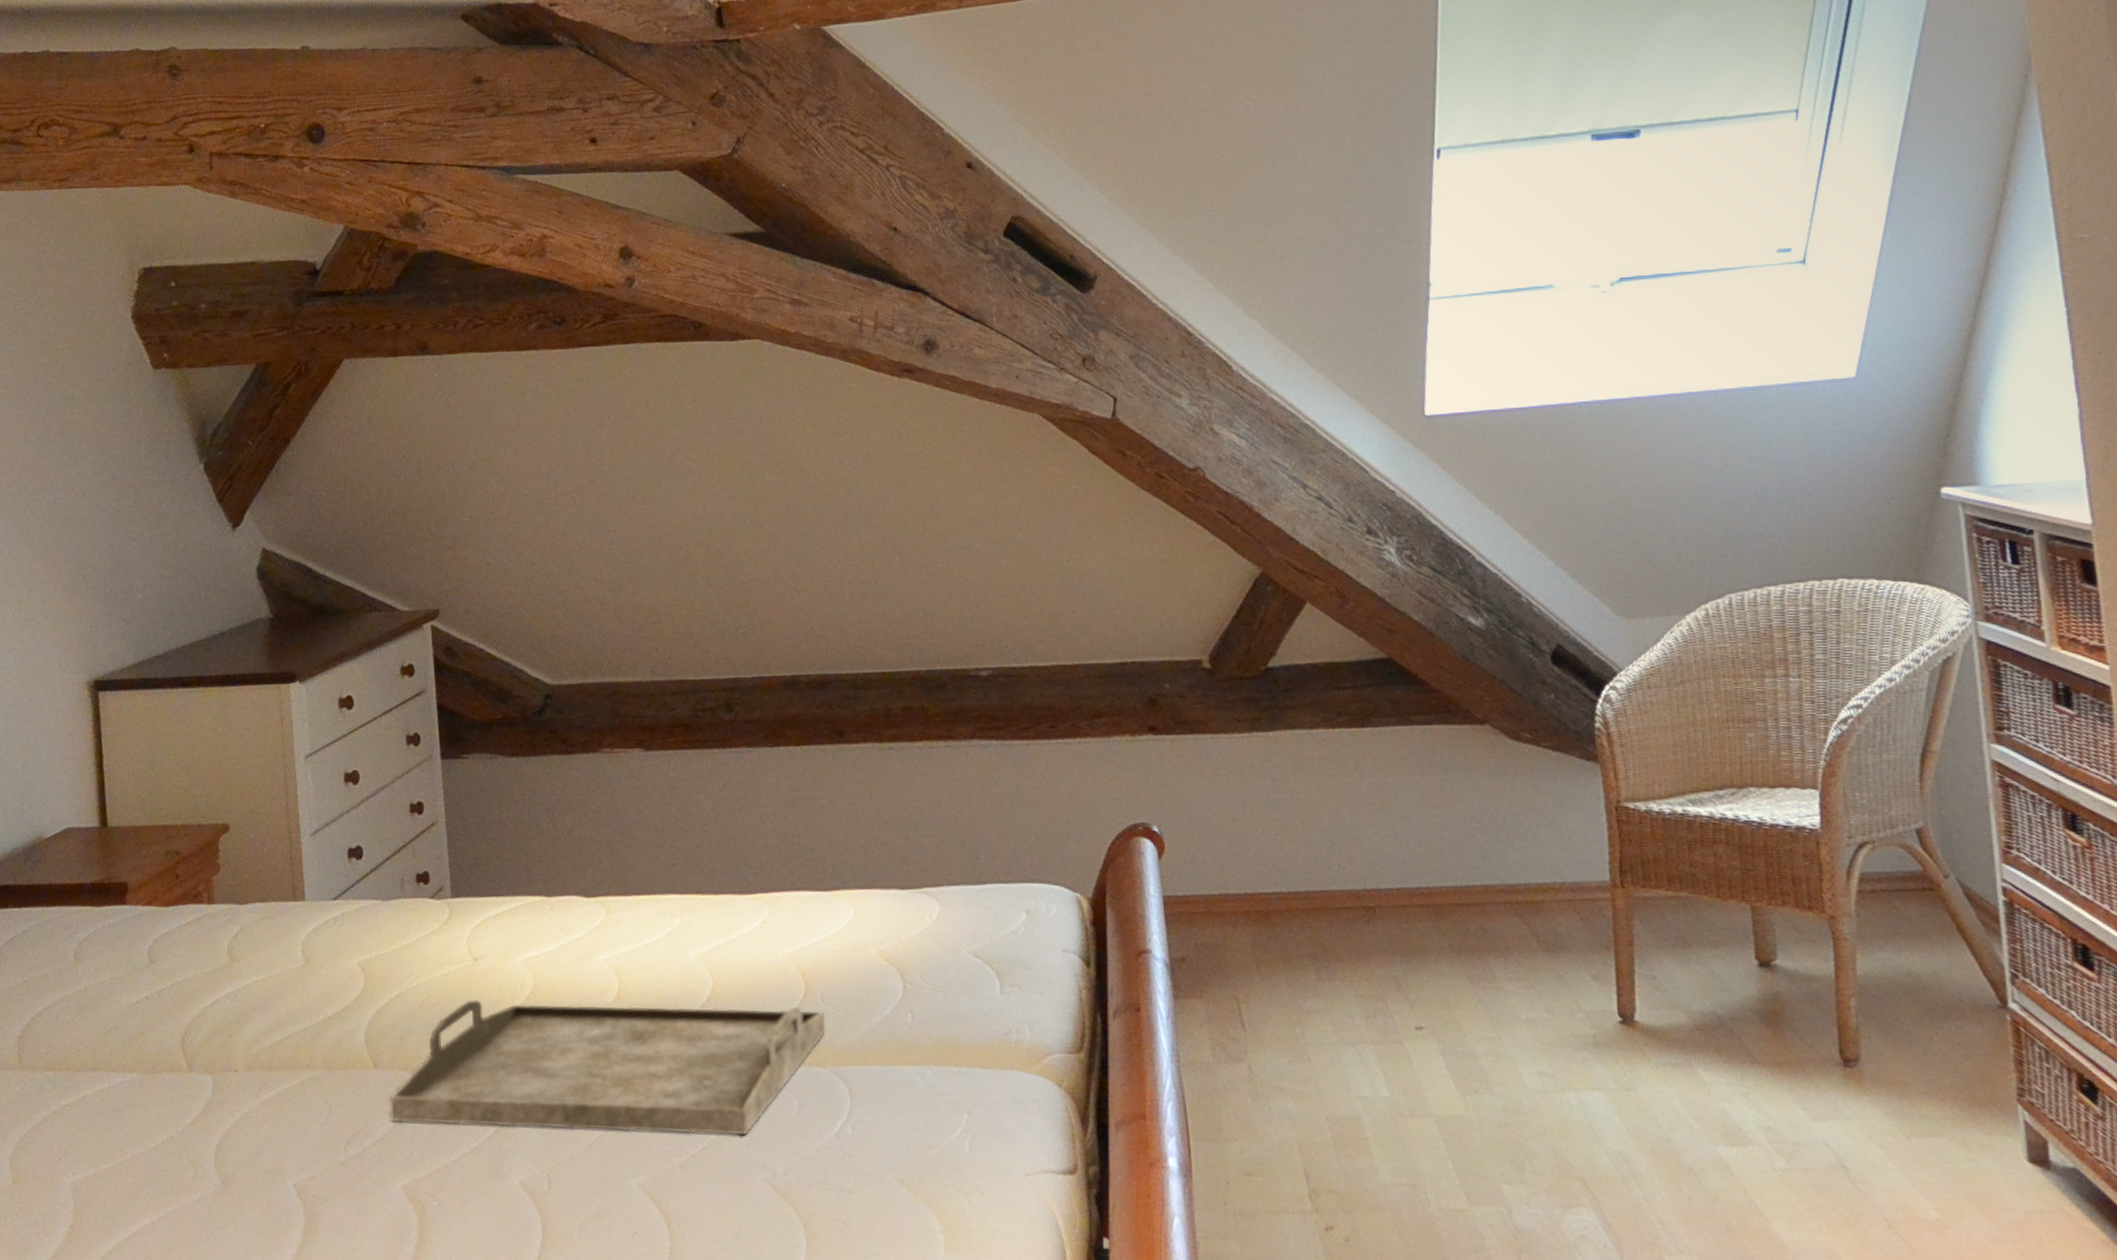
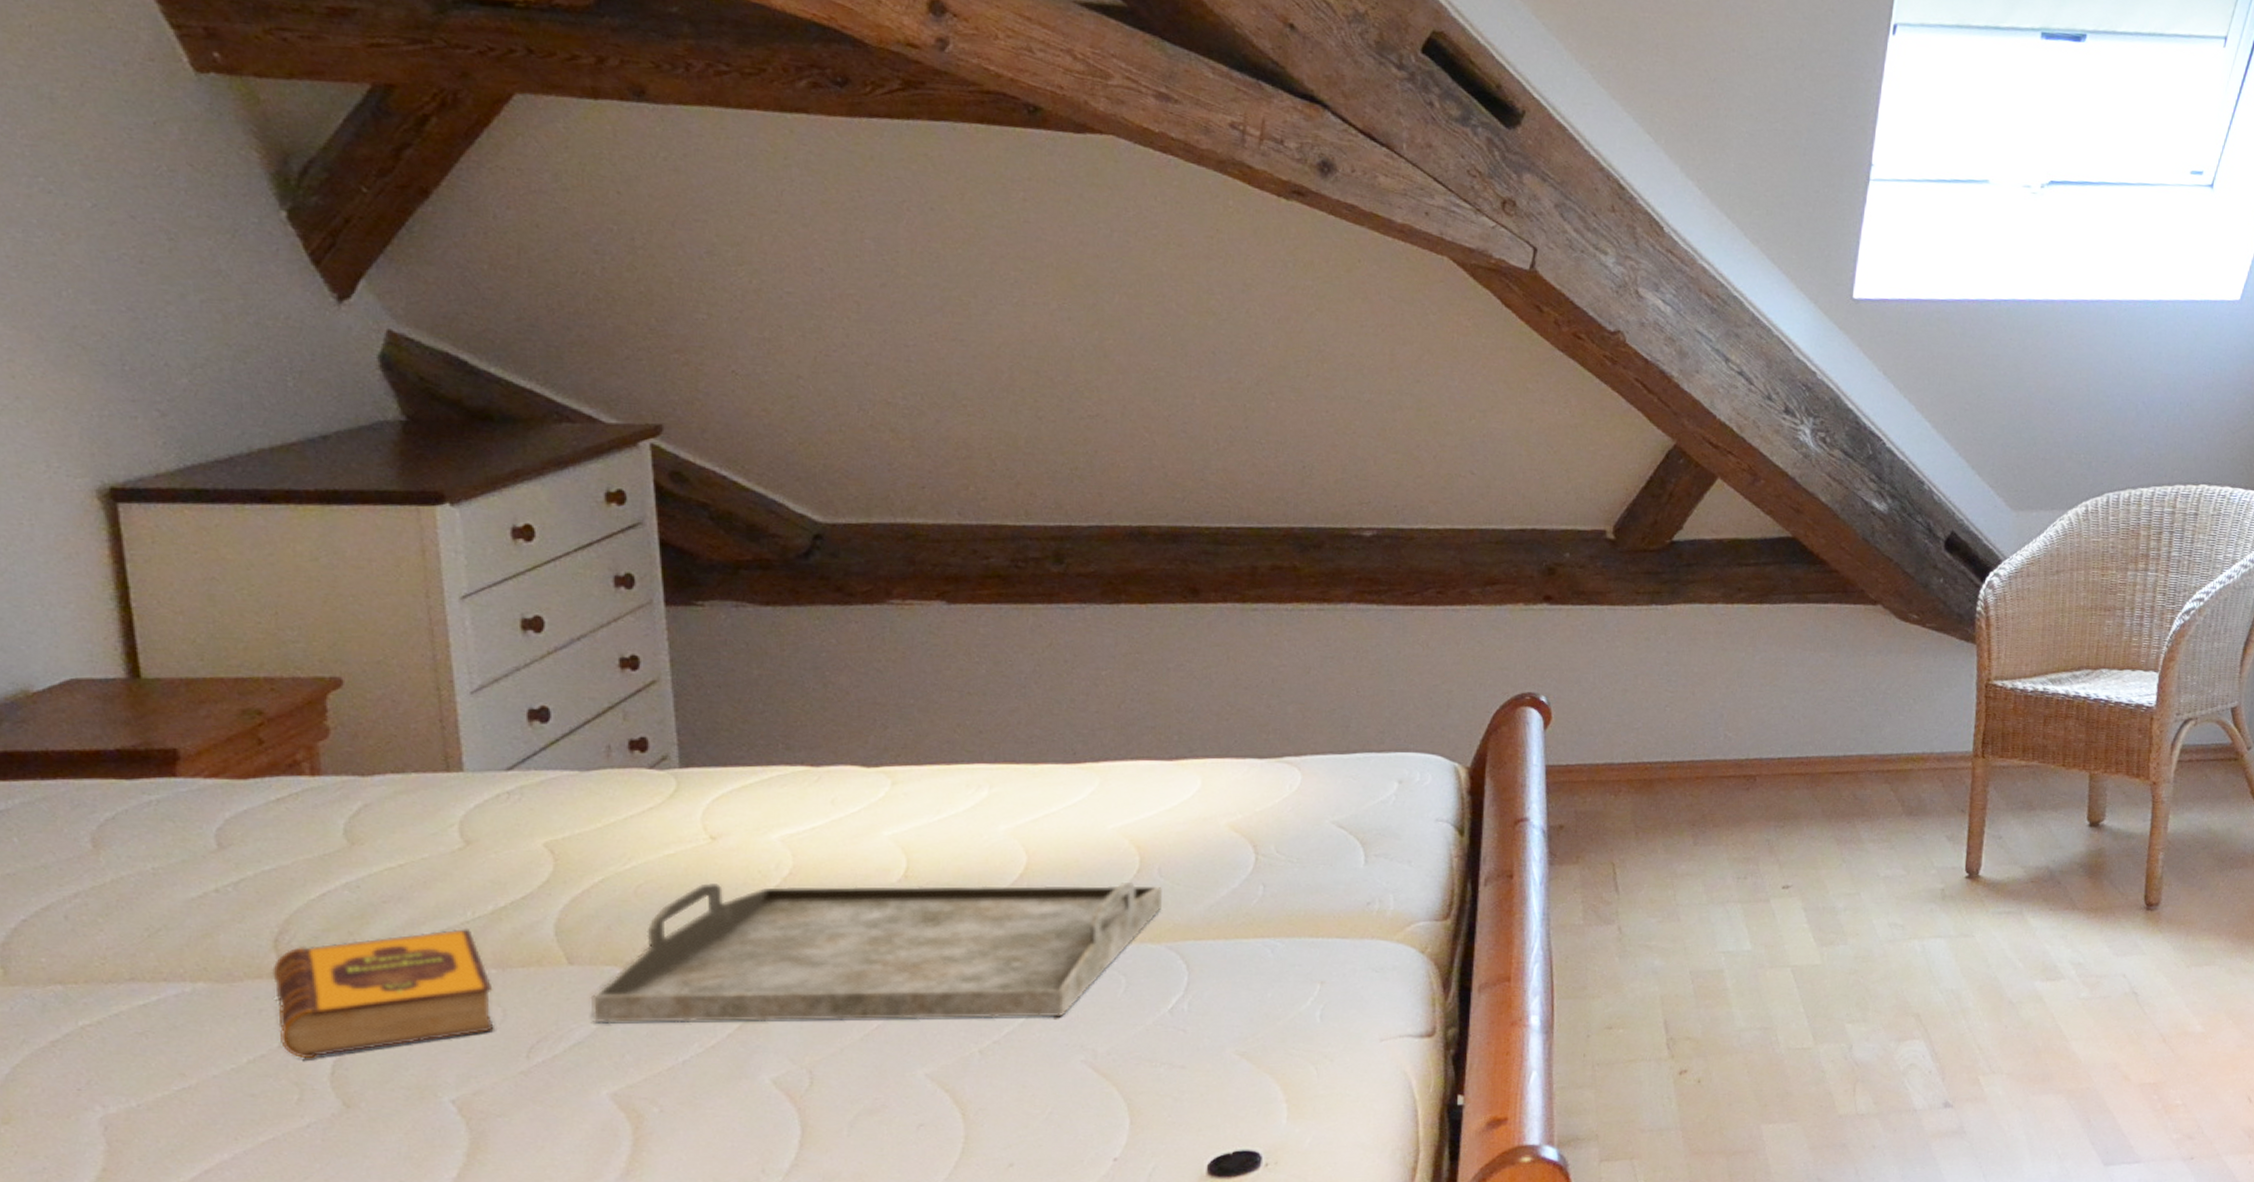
hardback book: none [179,1033,323,1142] -> present [271,927,494,1059]

